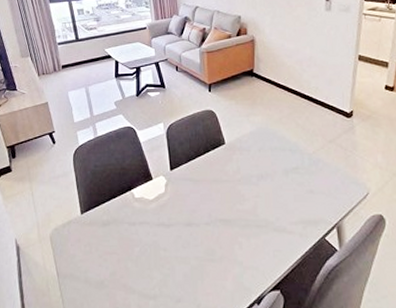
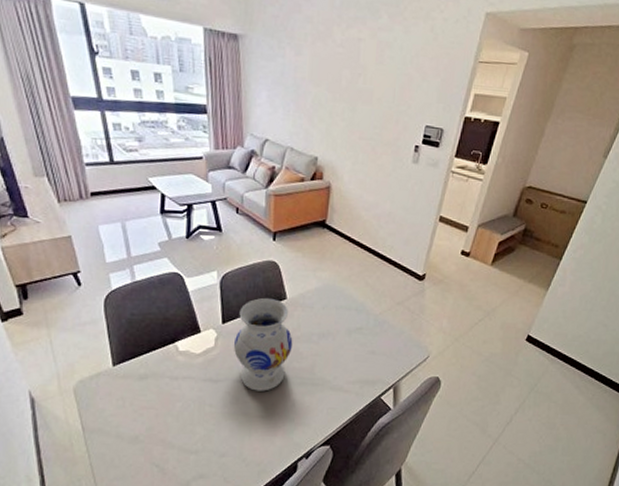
vase: none [181,144,235,235] -> present [233,297,293,391]

